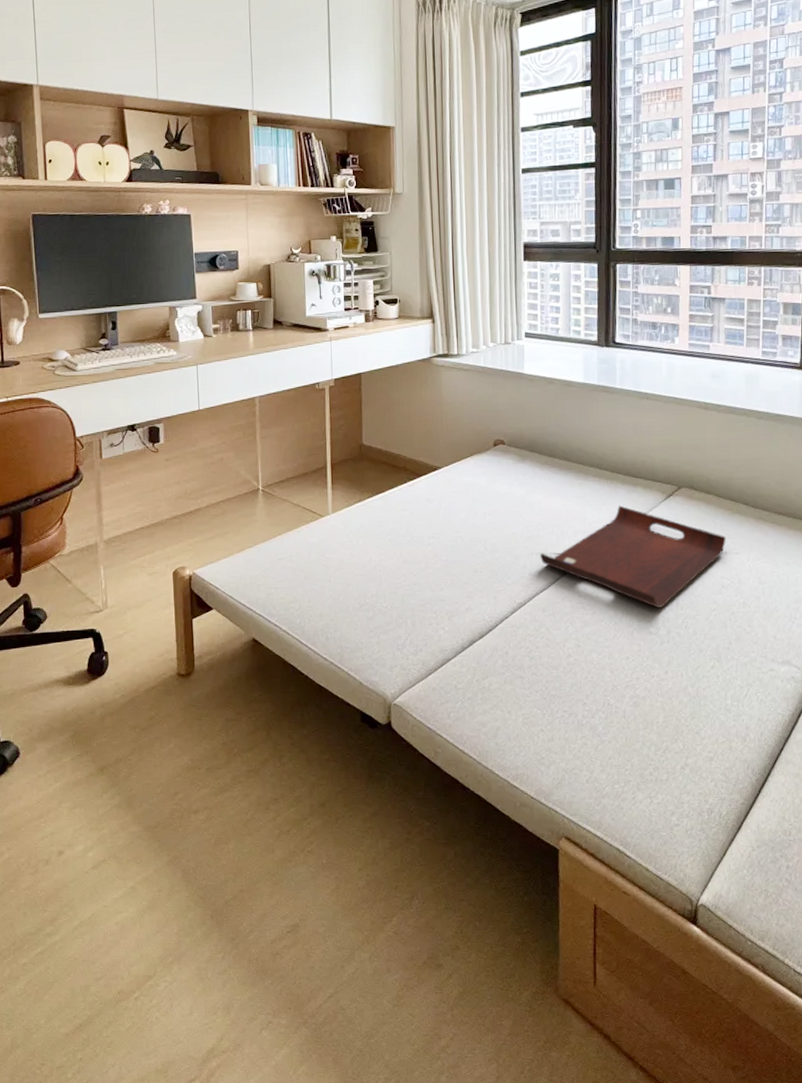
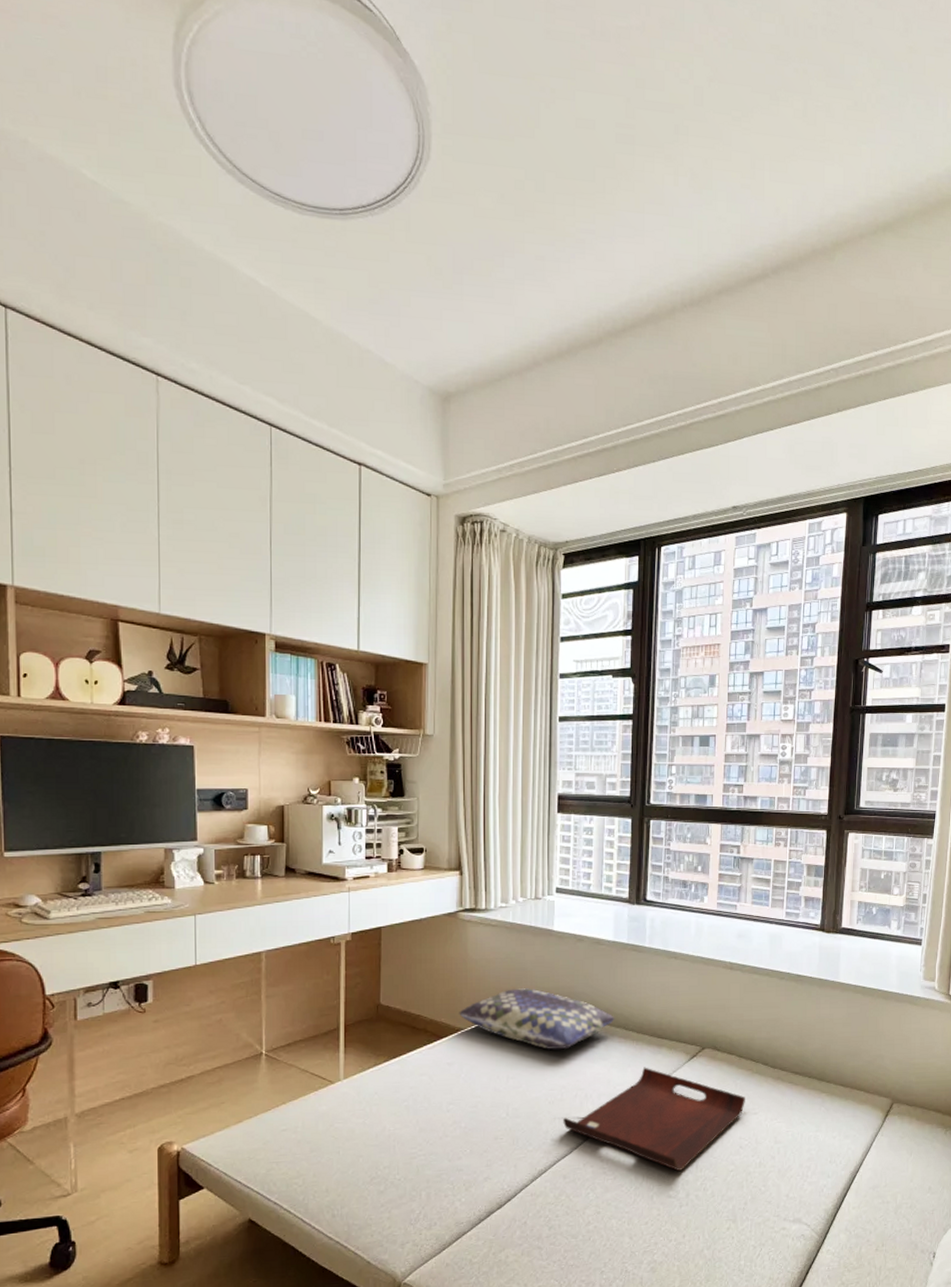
cushion: none [436,429,588,488] -> present [459,988,615,1050]

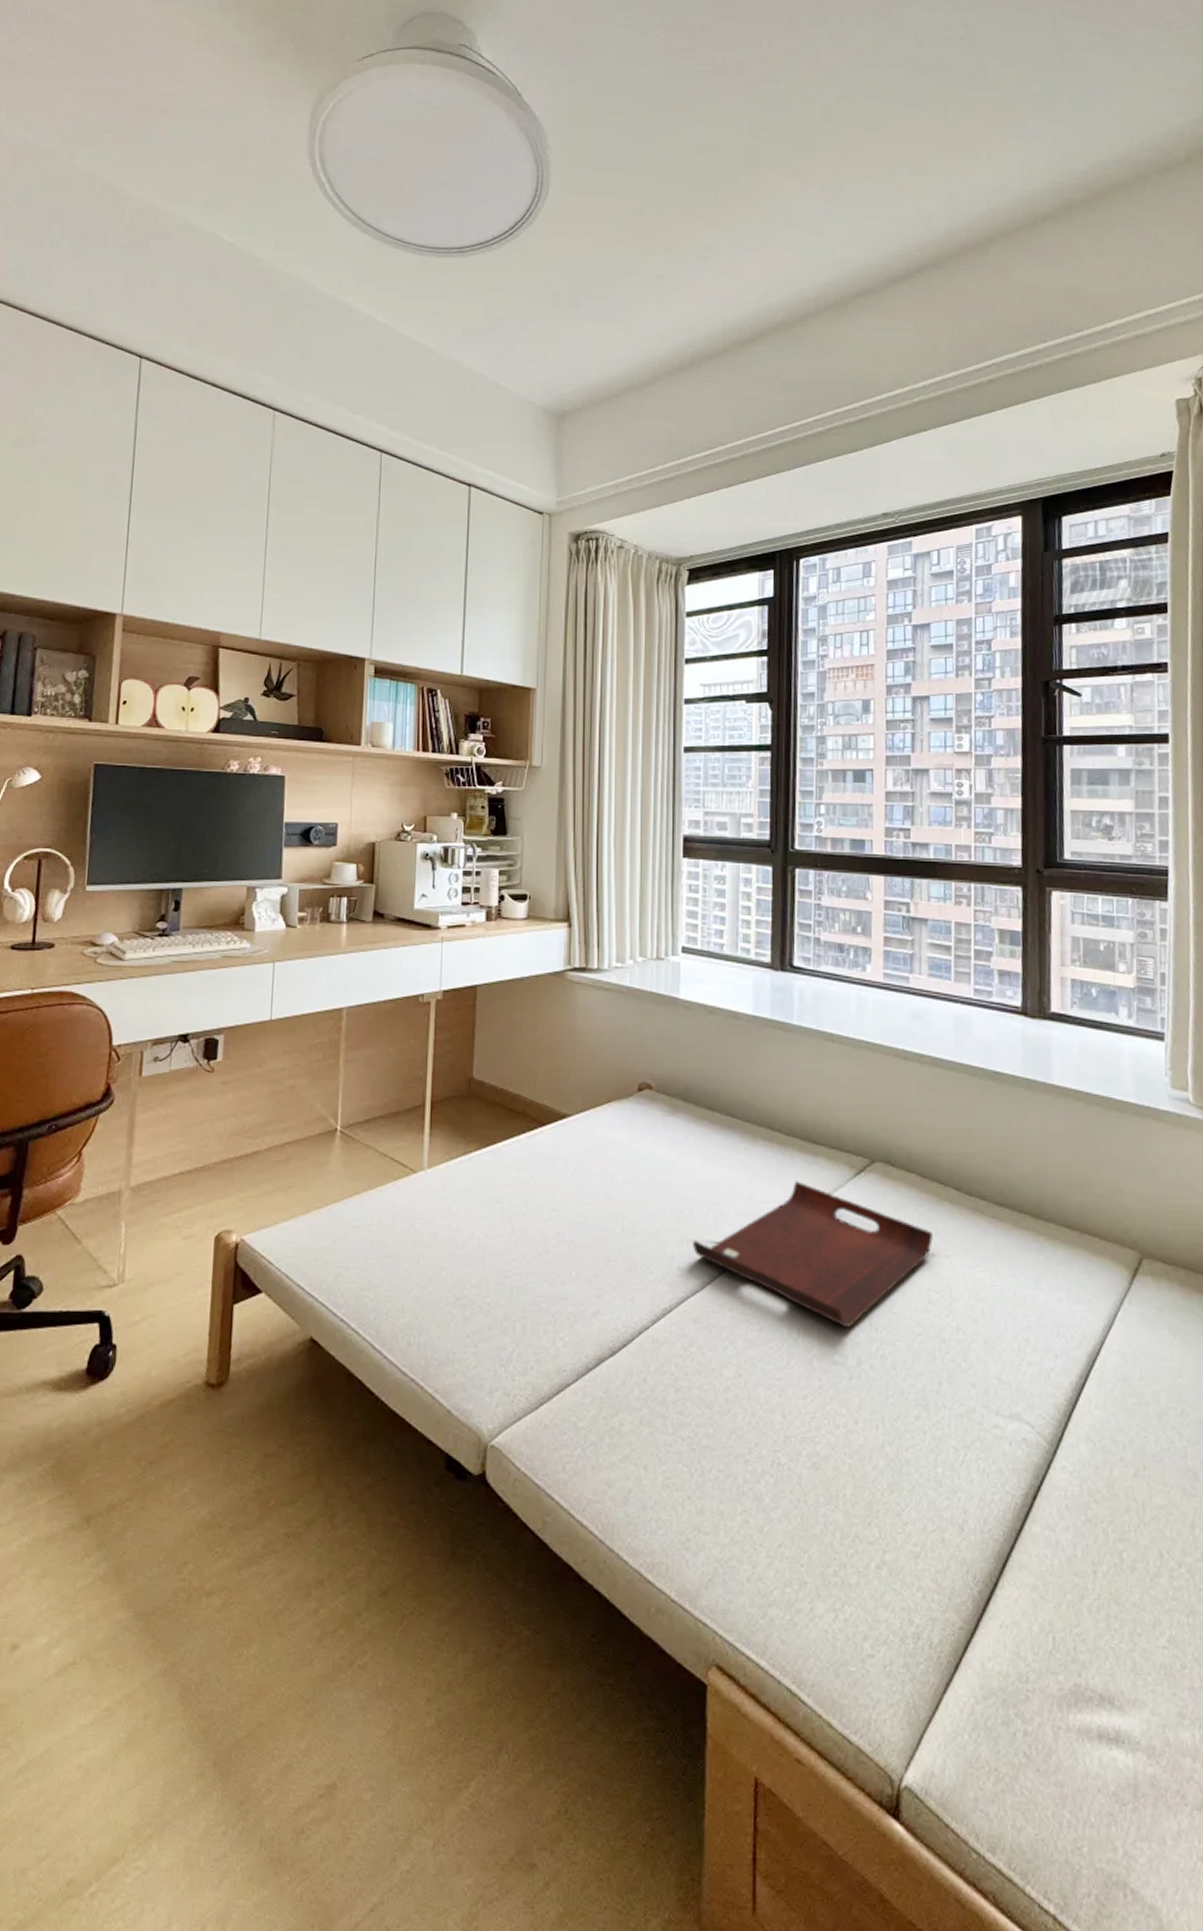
cushion: present [459,988,615,1050] -> none [565,1068,757,1151]

